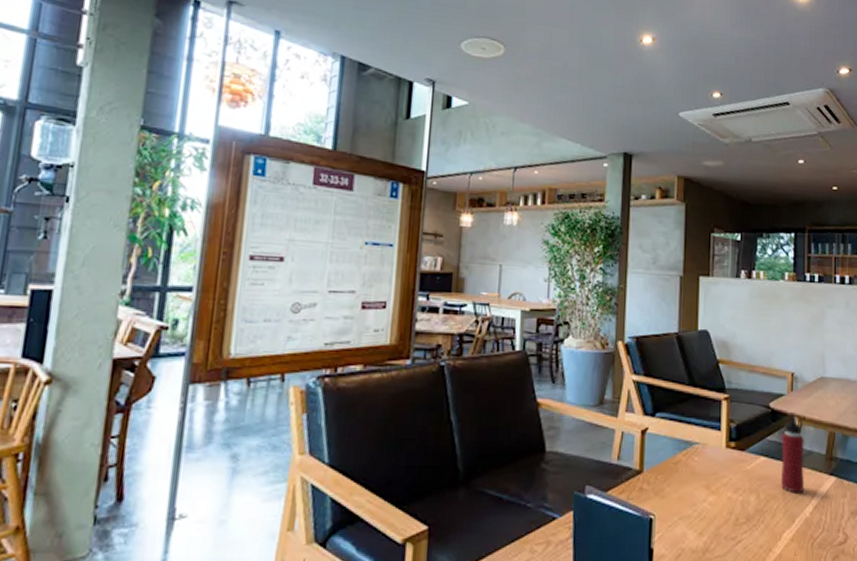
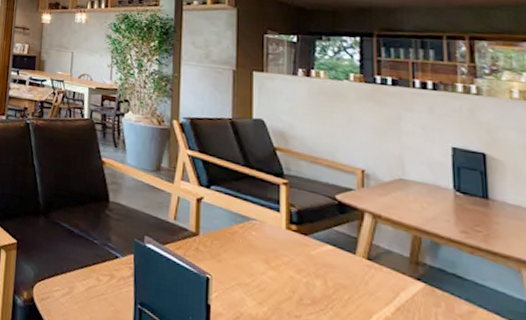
water bottle: present [781,412,804,493] -> none [352,208,382,291]

